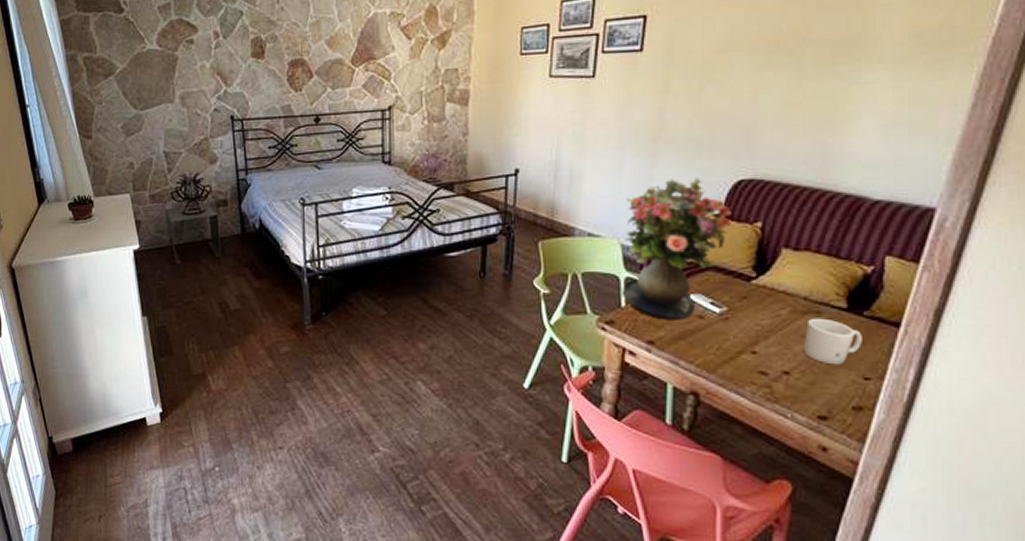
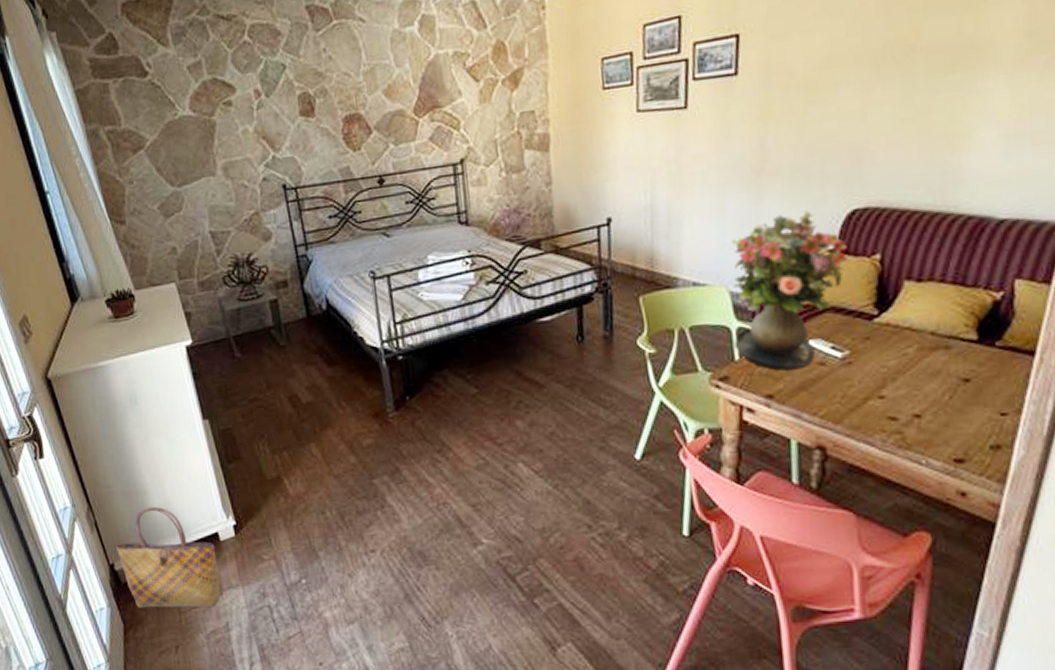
tote bag: none [56,389,146,485] -> present [116,506,224,608]
mug: present [803,318,862,365] -> none [933,353,996,403]

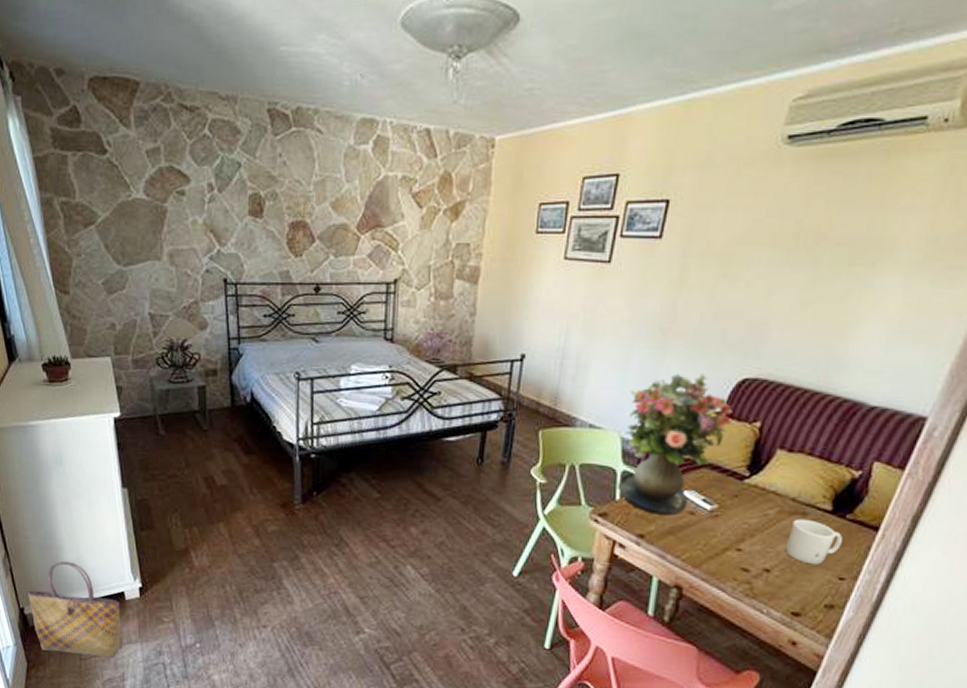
mug: none [933,353,996,403] -> present [785,519,842,565]

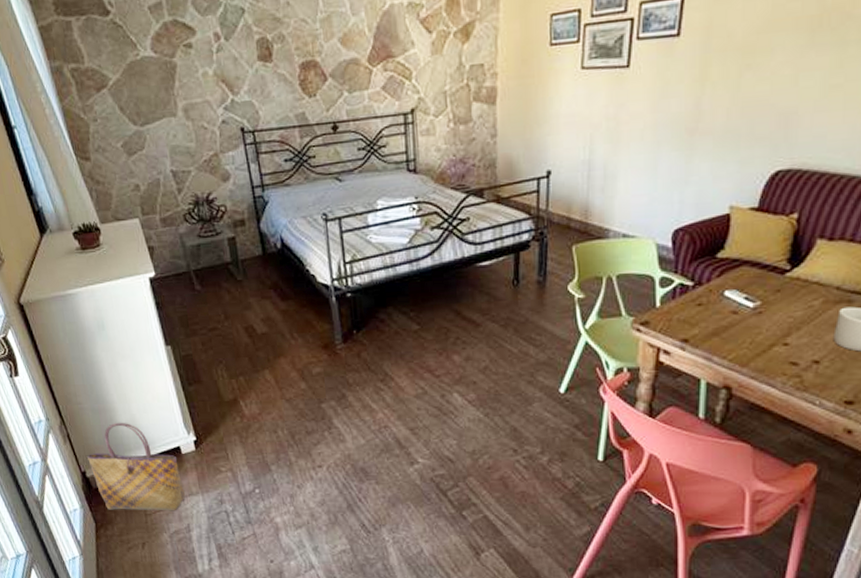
bouquet: present [617,372,733,516] -> none [657,169,768,318]

